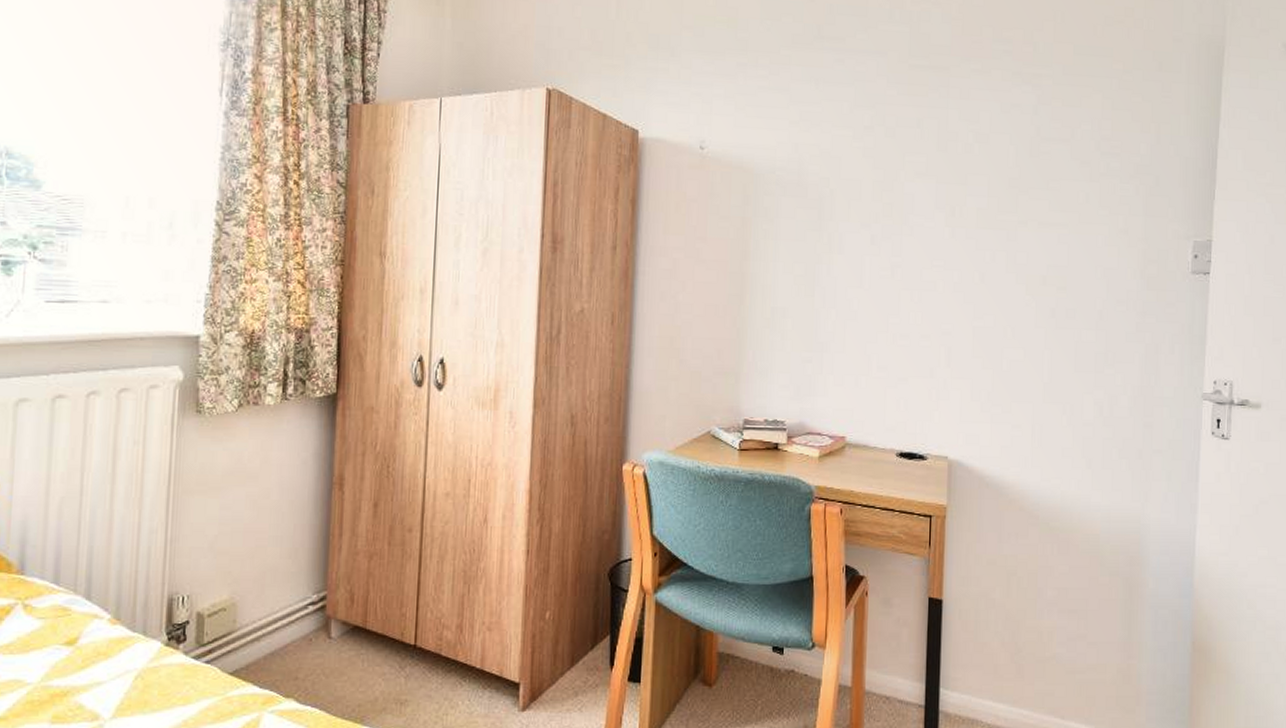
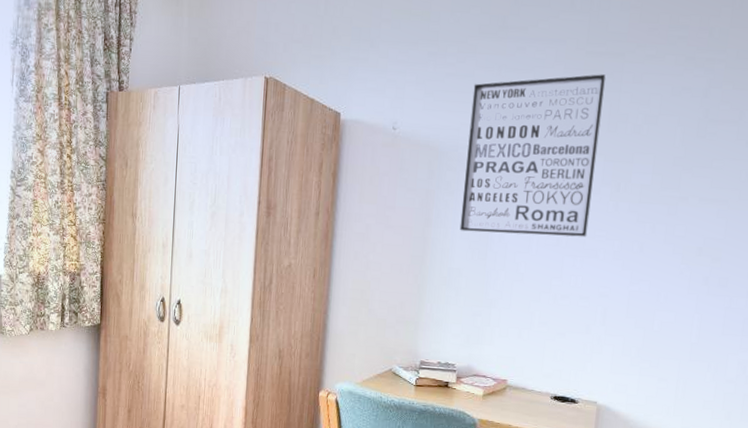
wall art: none [782,89,932,268] -> present [459,74,606,237]

